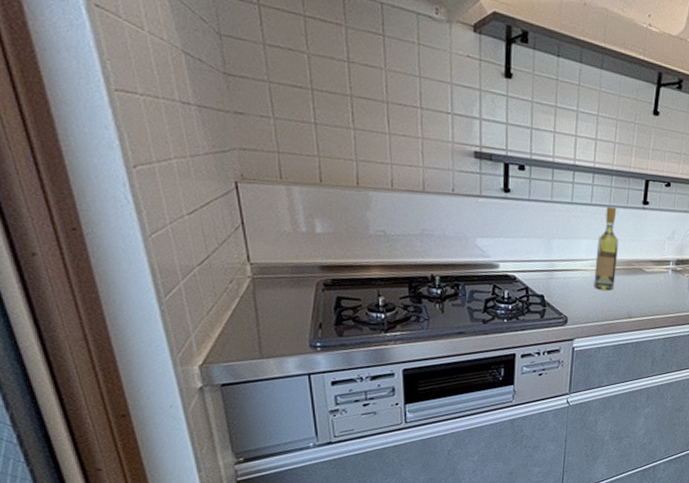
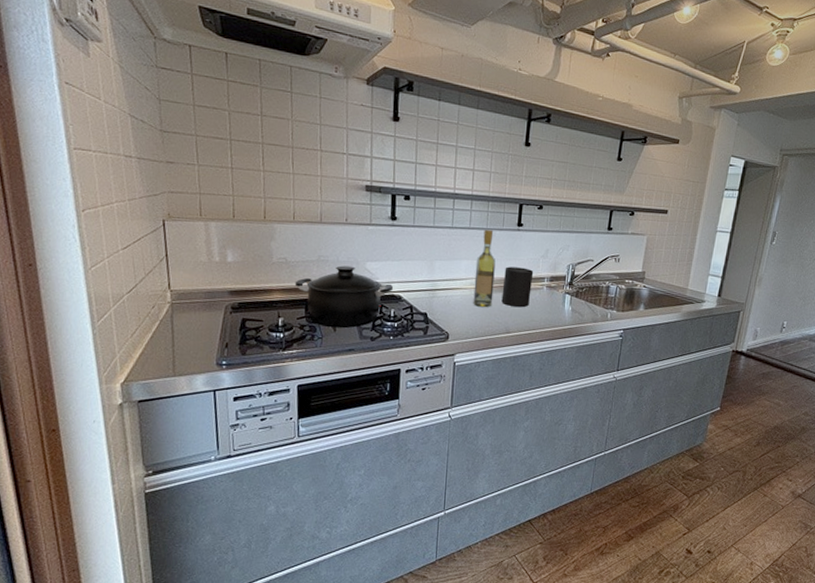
saucepan: none [396,241,508,310] -> present [295,265,394,329]
pen holder: none [624,248,659,292] -> present [501,266,534,308]

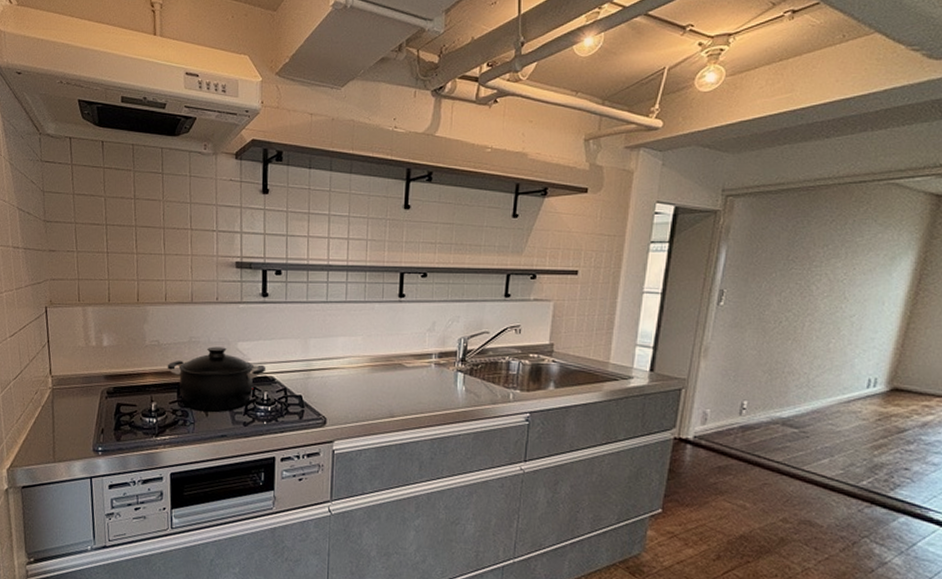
bottle: present [473,229,496,307] -> none [352,302,375,388]
pen holder: present [501,266,534,308] -> none [383,342,419,388]

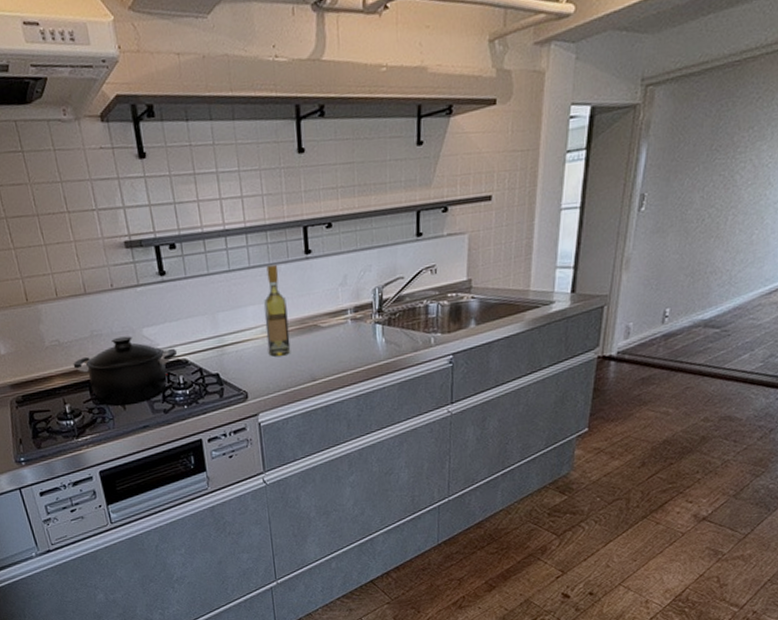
bottle: none [352,302,375,388] -> present [263,264,291,357]

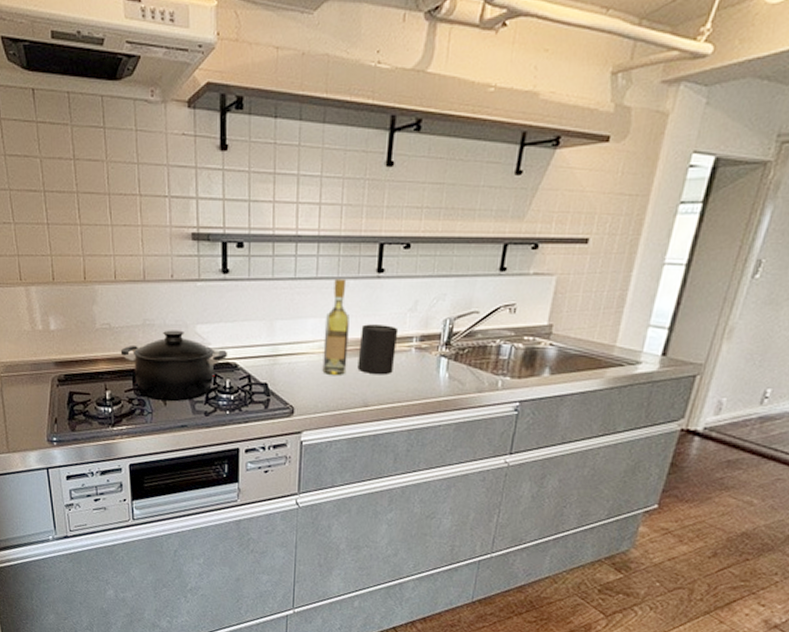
pen holder: none [298,301,334,350] -> present [357,324,399,375]

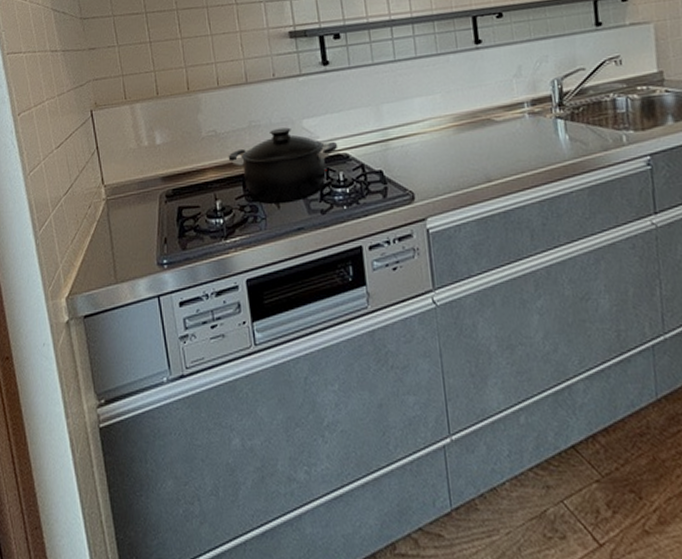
bottle: present [322,278,350,375] -> none [431,54,462,153]
pen holder: present [357,324,399,375] -> none [469,94,510,146]

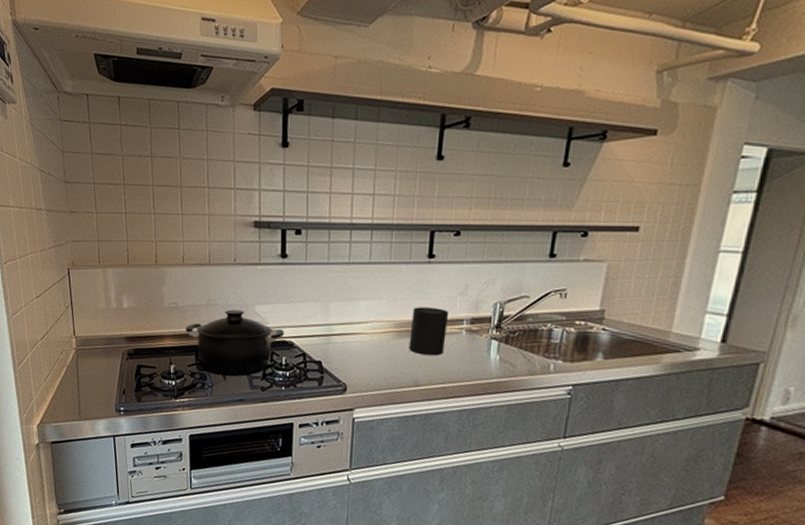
pen holder: none [469,94,510,146] -> present [409,307,449,356]

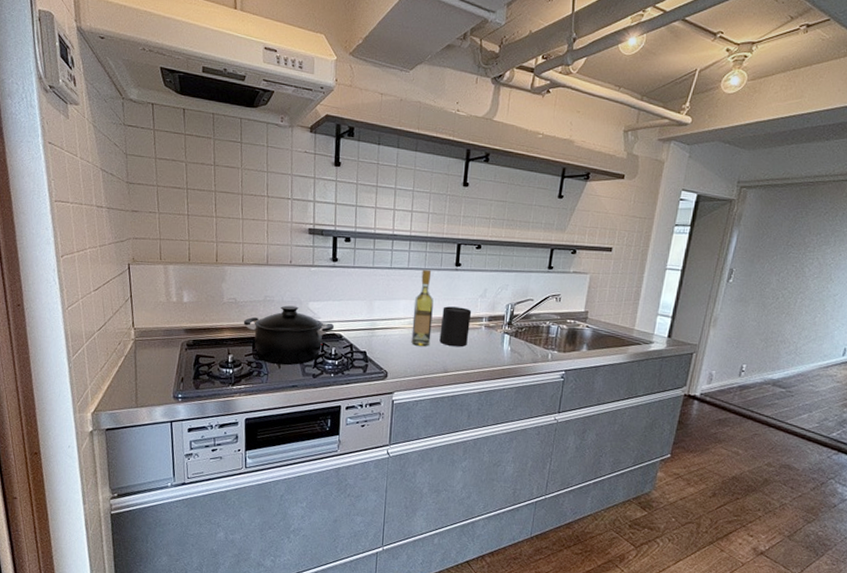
bottle: none [374,263,401,355] -> present [411,269,434,346]

